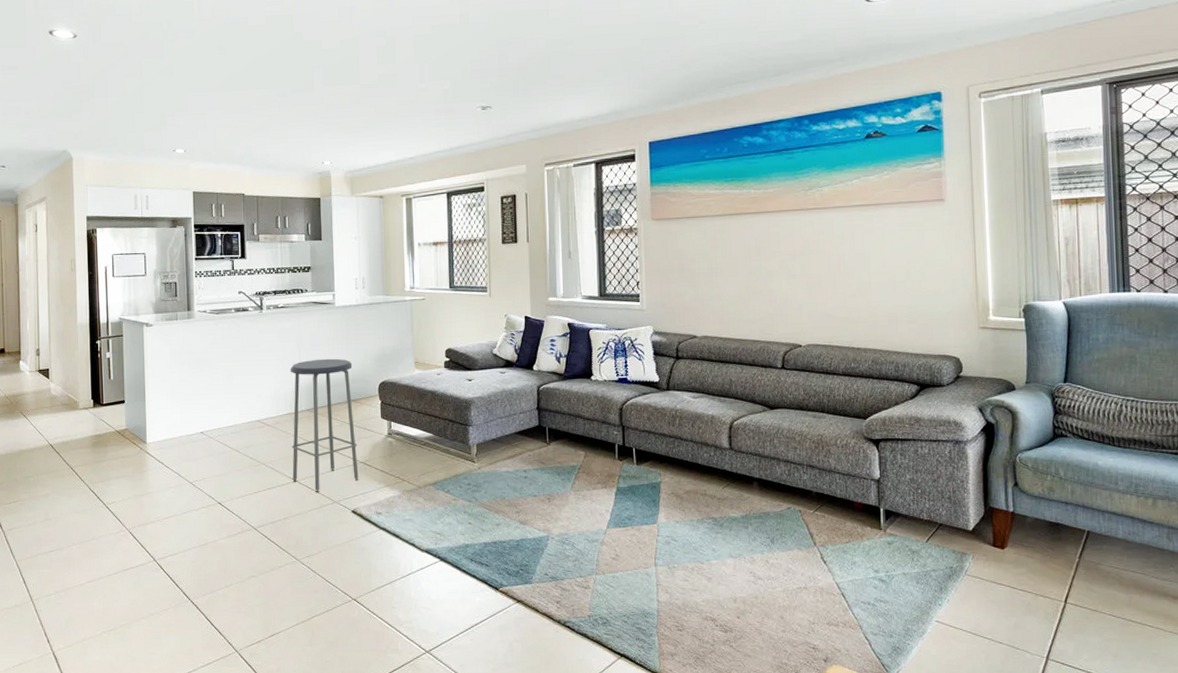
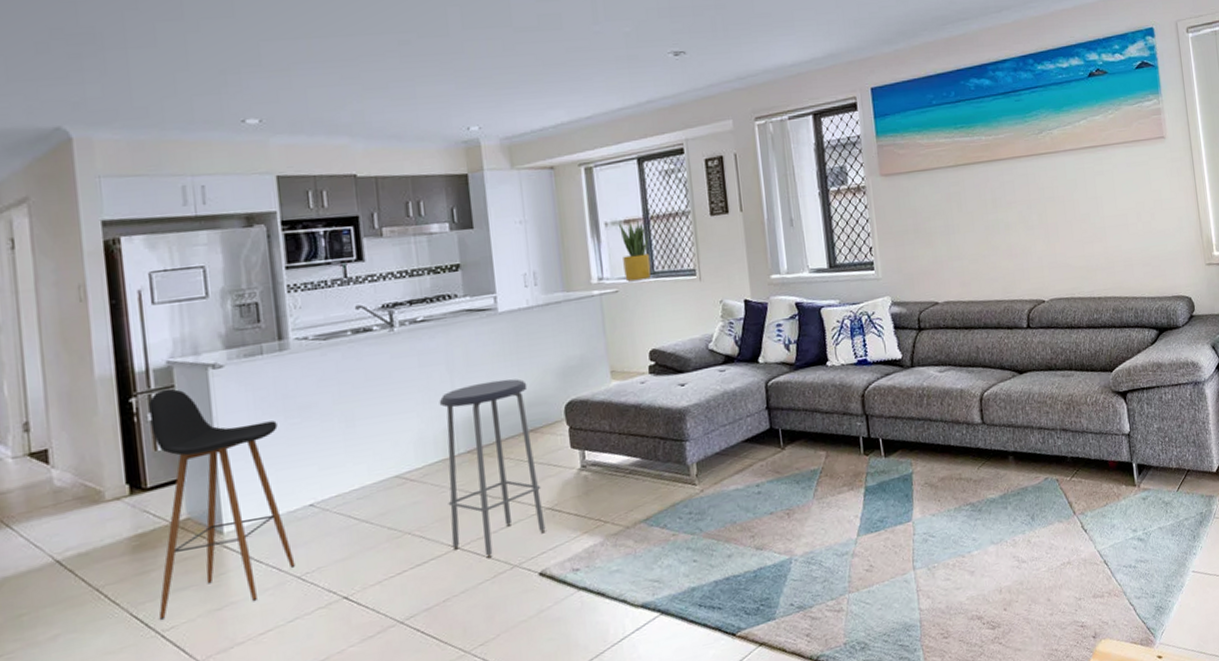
bar stool: none [105,337,189,496] -> present [148,388,296,620]
planter: none [428,244,452,292] -> present [618,221,652,282]

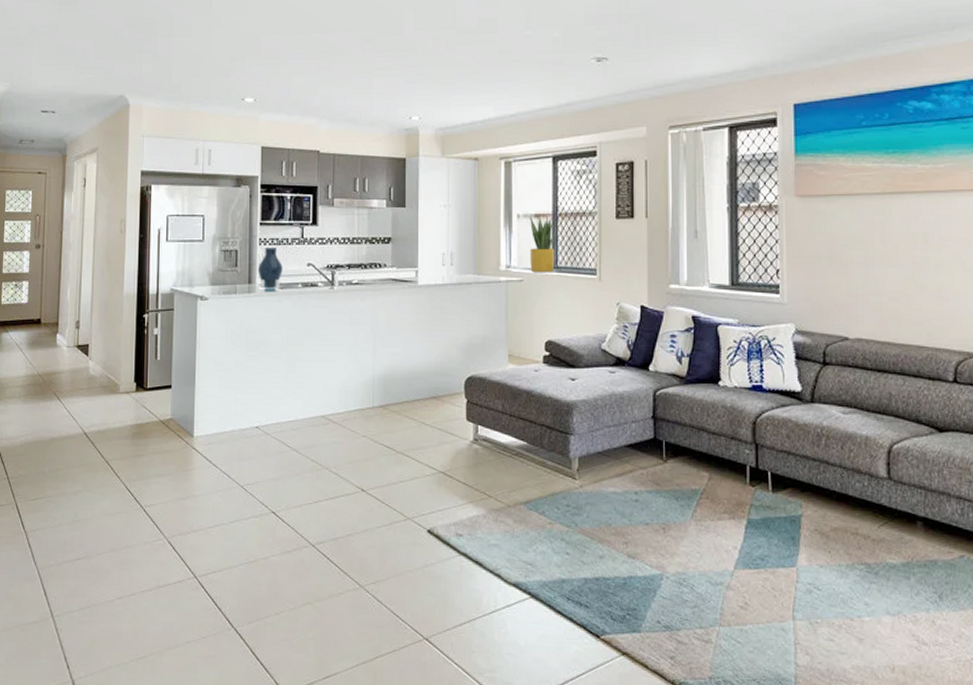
bar stool: present [148,388,296,620] -> none [143,311,241,499]
vase: none [289,293,324,347] -> present [258,248,283,292]
bar stool: present [439,379,546,559] -> none [359,346,438,507]

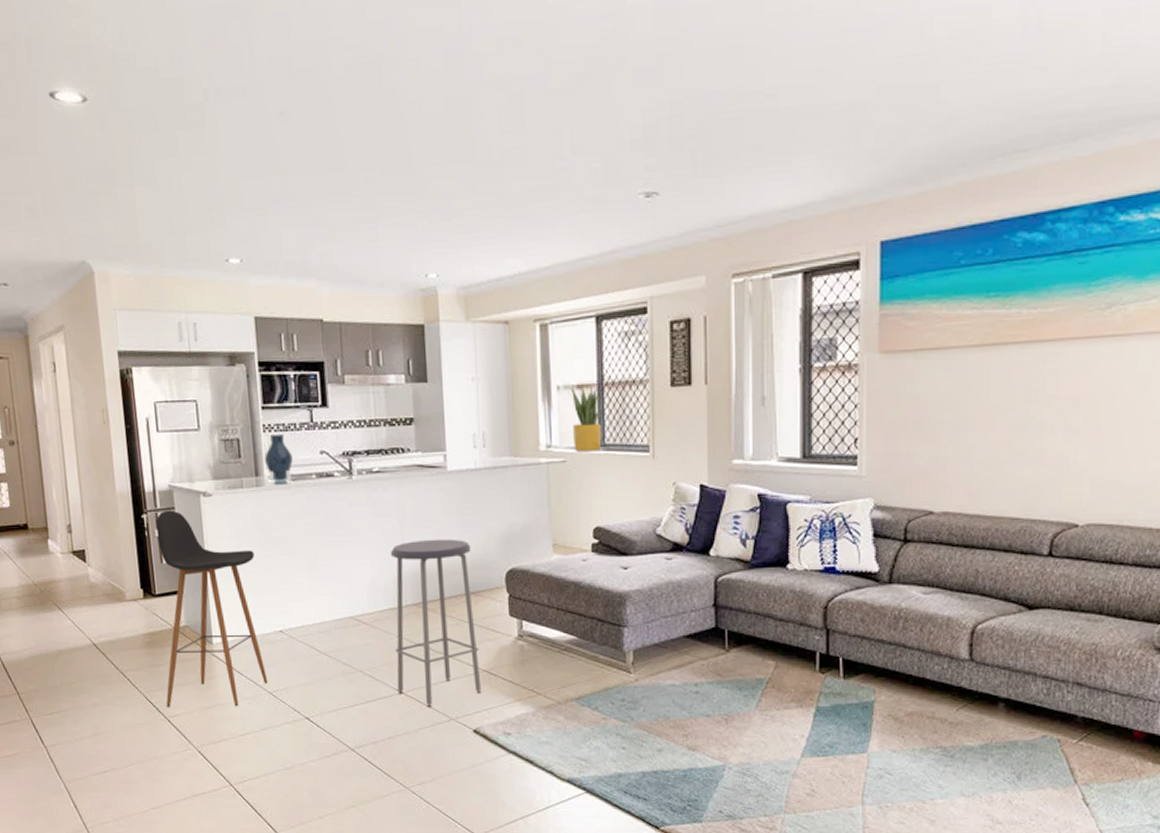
bar stool: none [143,311,241,499] -> present [155,510,268,707]
bar stool: none [359,346,438,507] -> present [390,539,482,708]

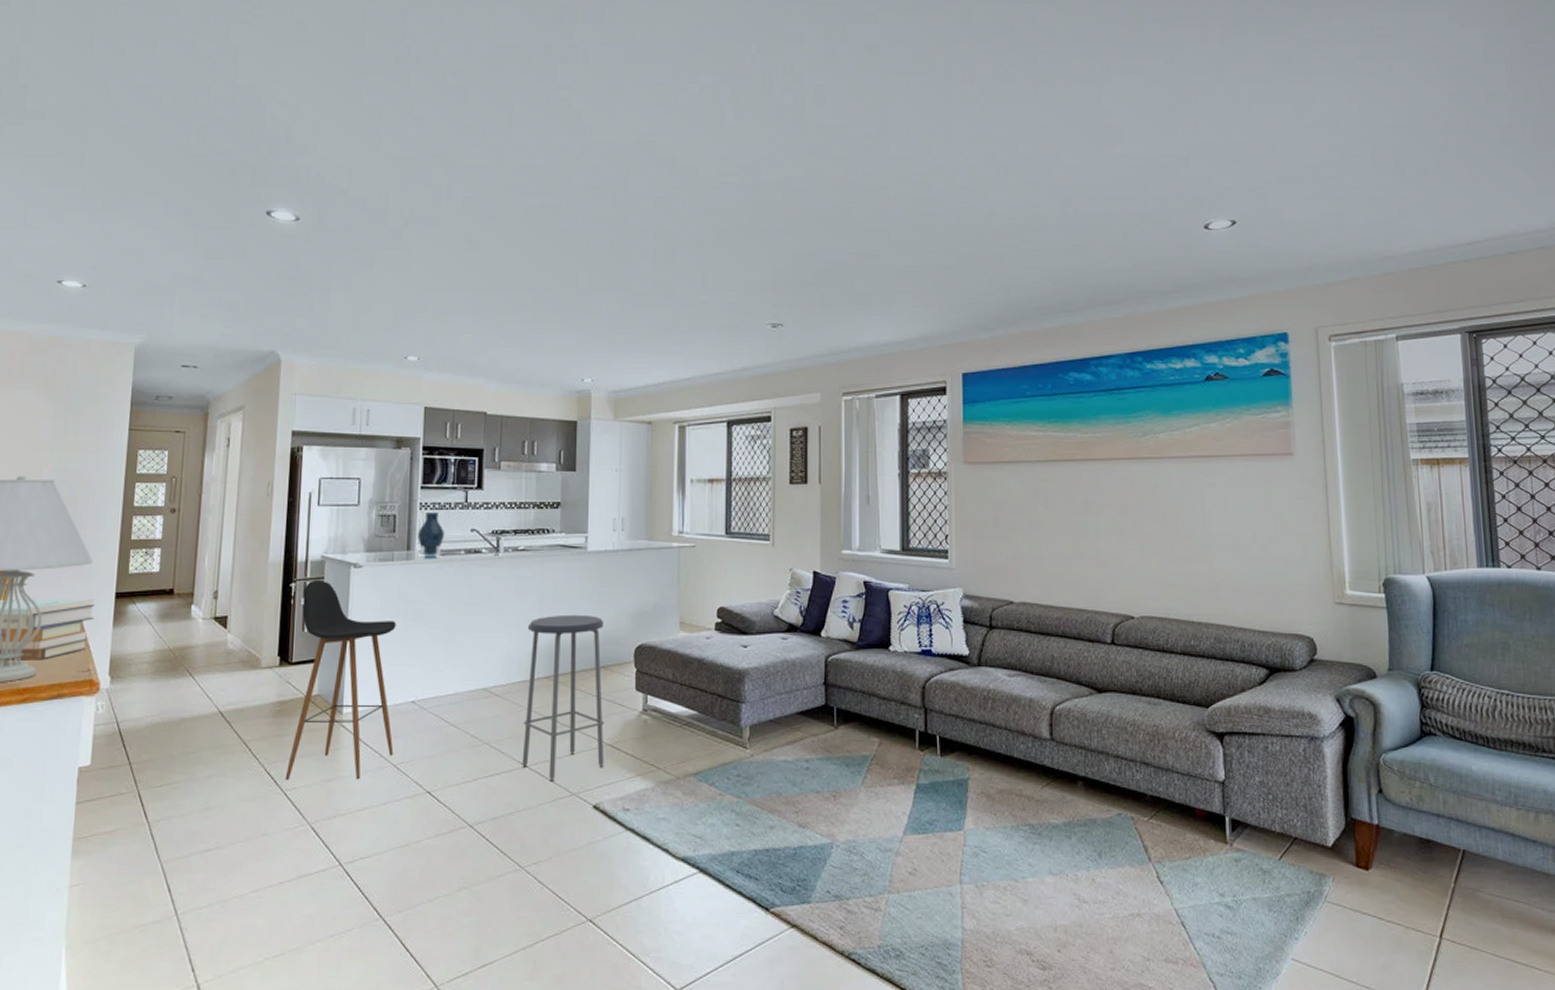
planter: present [570,387,602,452] -> none [702,481,730,539]

